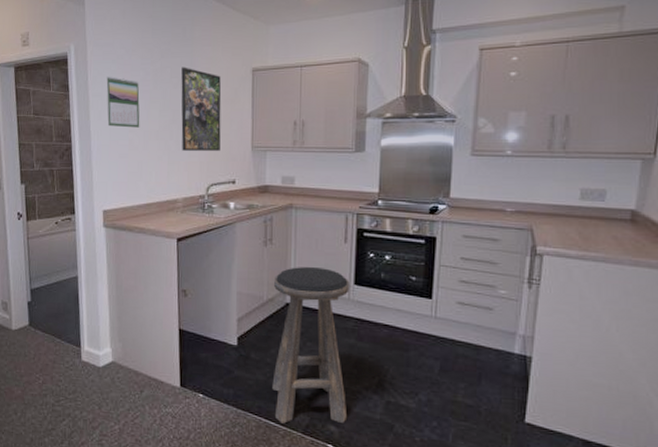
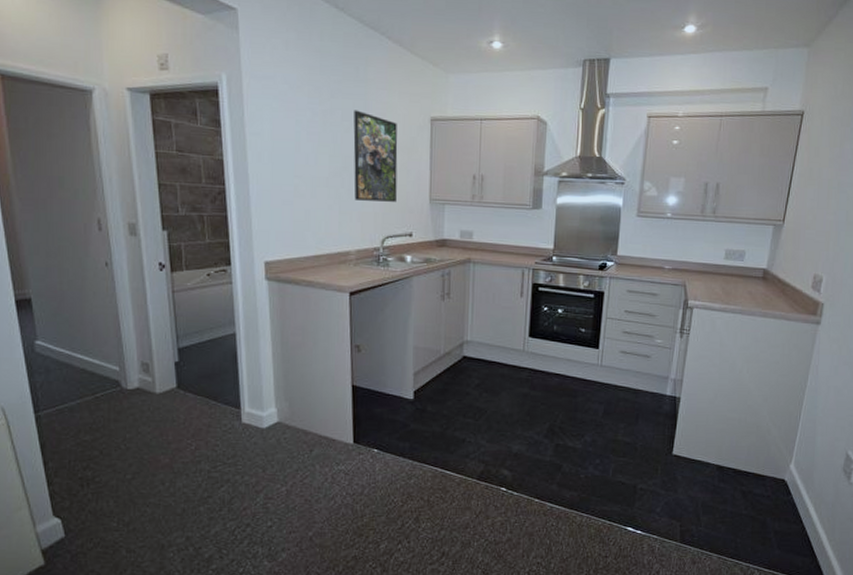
calendar: present [106,76,140,128] -> none [266,113,307,173]
stool: present [272,267,350,424] -> none [448,321,525,472]

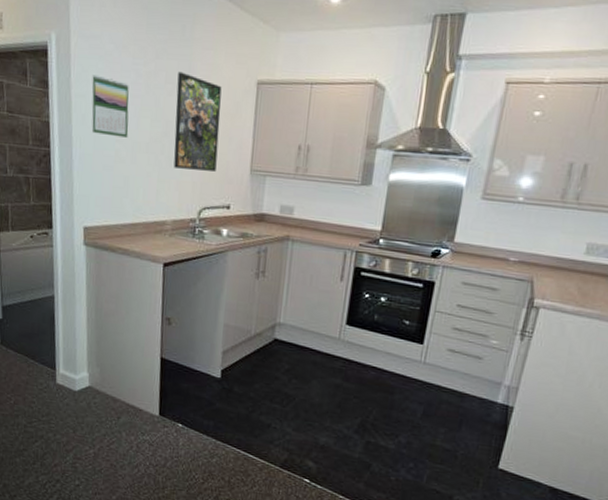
calendar: none [266,113,307,173] -> present [91,75,129,138]

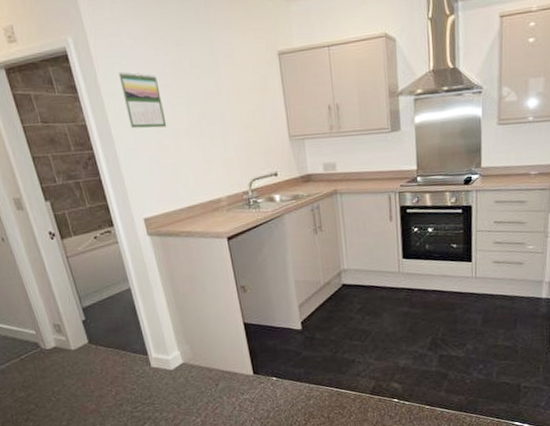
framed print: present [174,71,222,171] -> none [201,55,257,147]

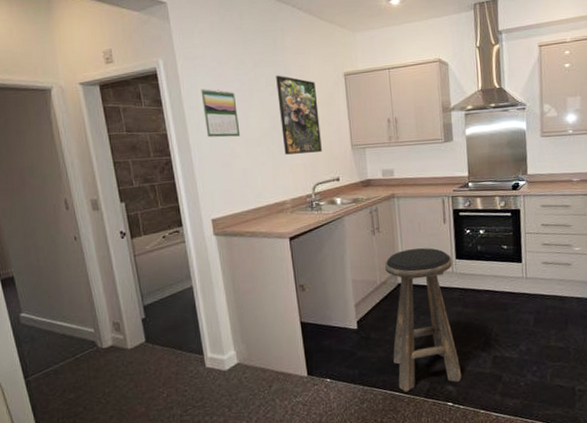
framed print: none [201,55,257,147] -> present [276,75,322,155]
stool: none [328,247,408,389] -> present [385,248,462,392]

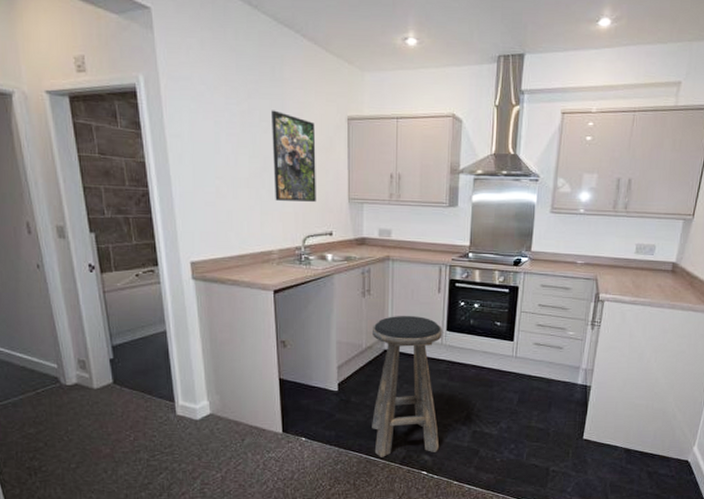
calendar: present [201,88,241,138] -> none [185,115,228,174]

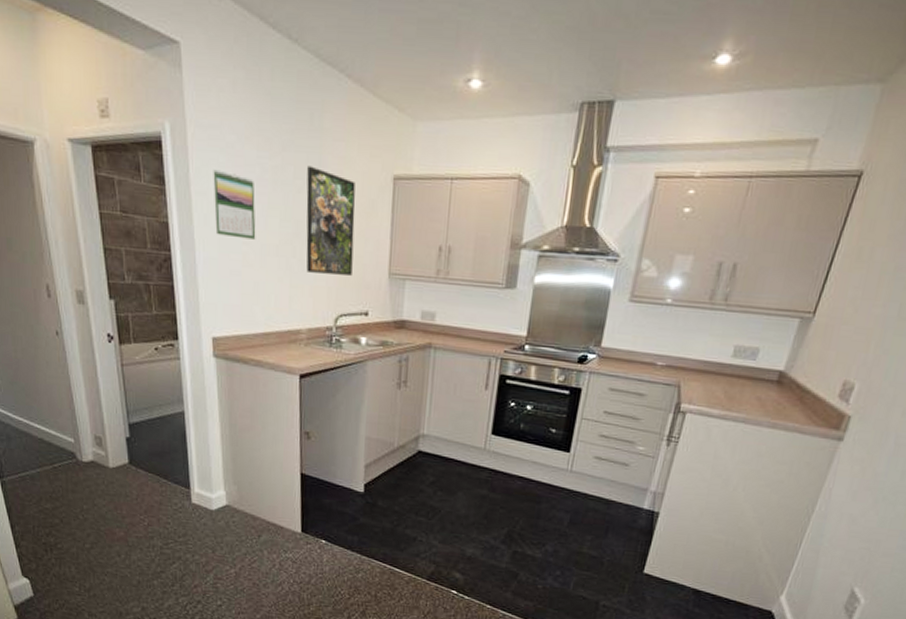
calendar: none [185,115,228,174] -> present [213,169,256,240]
stool: present [372,316,442,457] -> none [399,413,487,571]

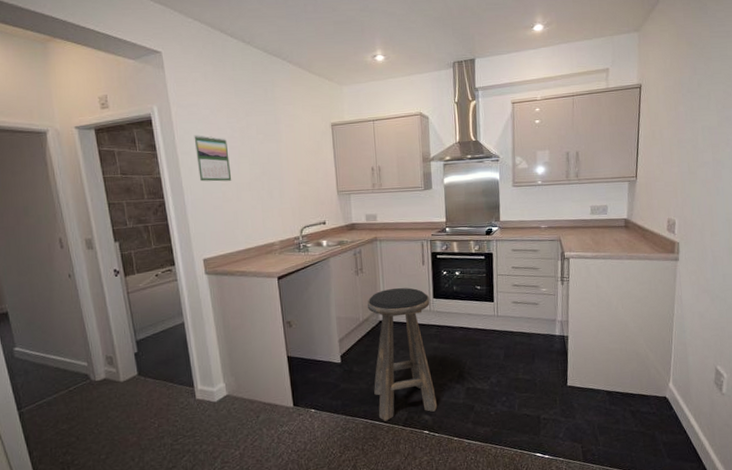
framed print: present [306,165,355,276] -> none [266,124,309,199]
stool: none [399,413,487,571] -> present [367,287,438,421]

